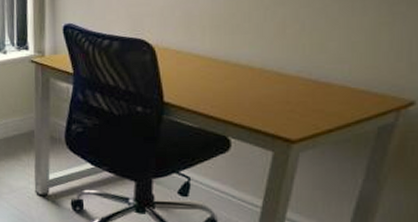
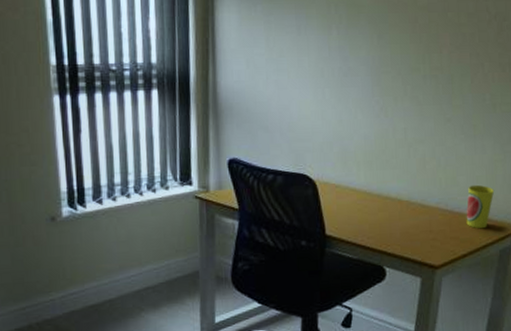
cup: none [335,51,376,102] -> present [466,184,495,229]

